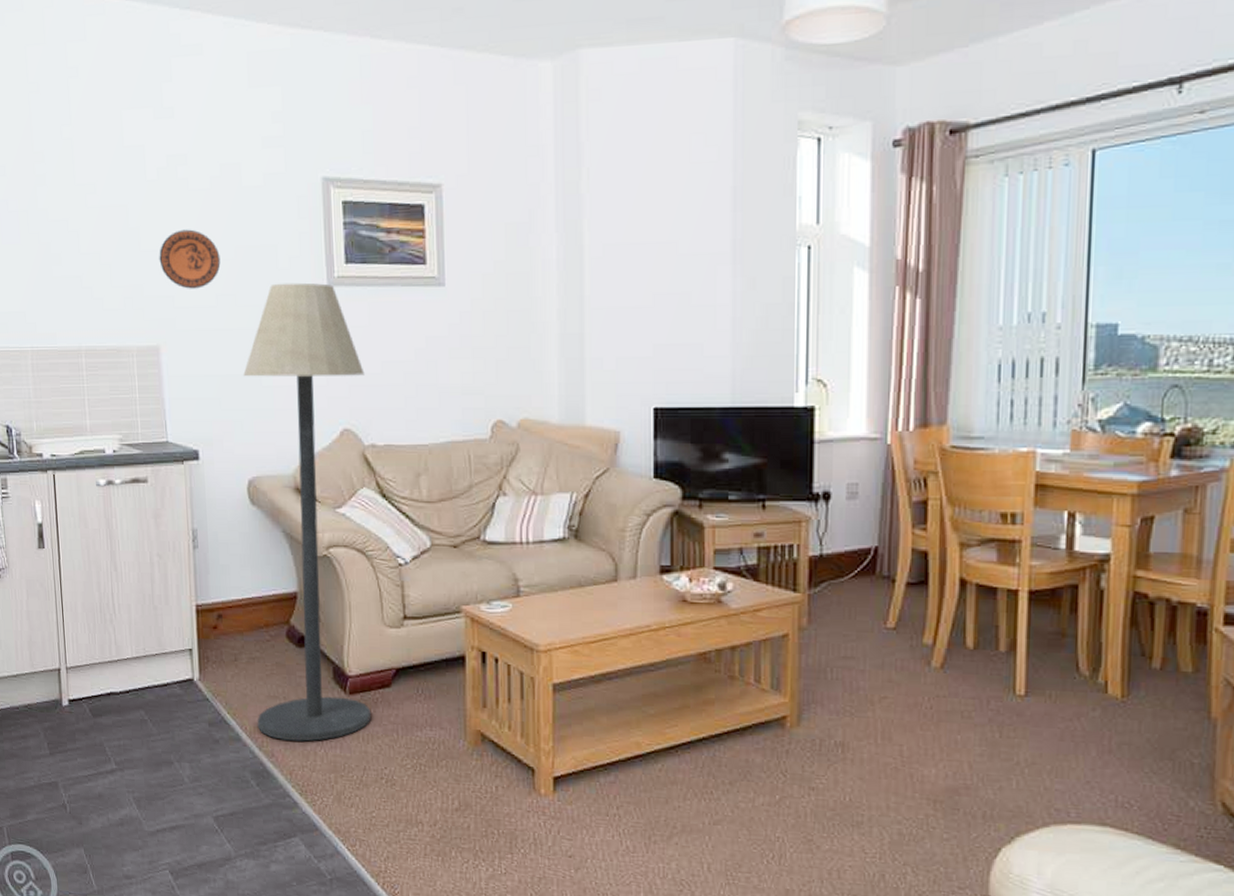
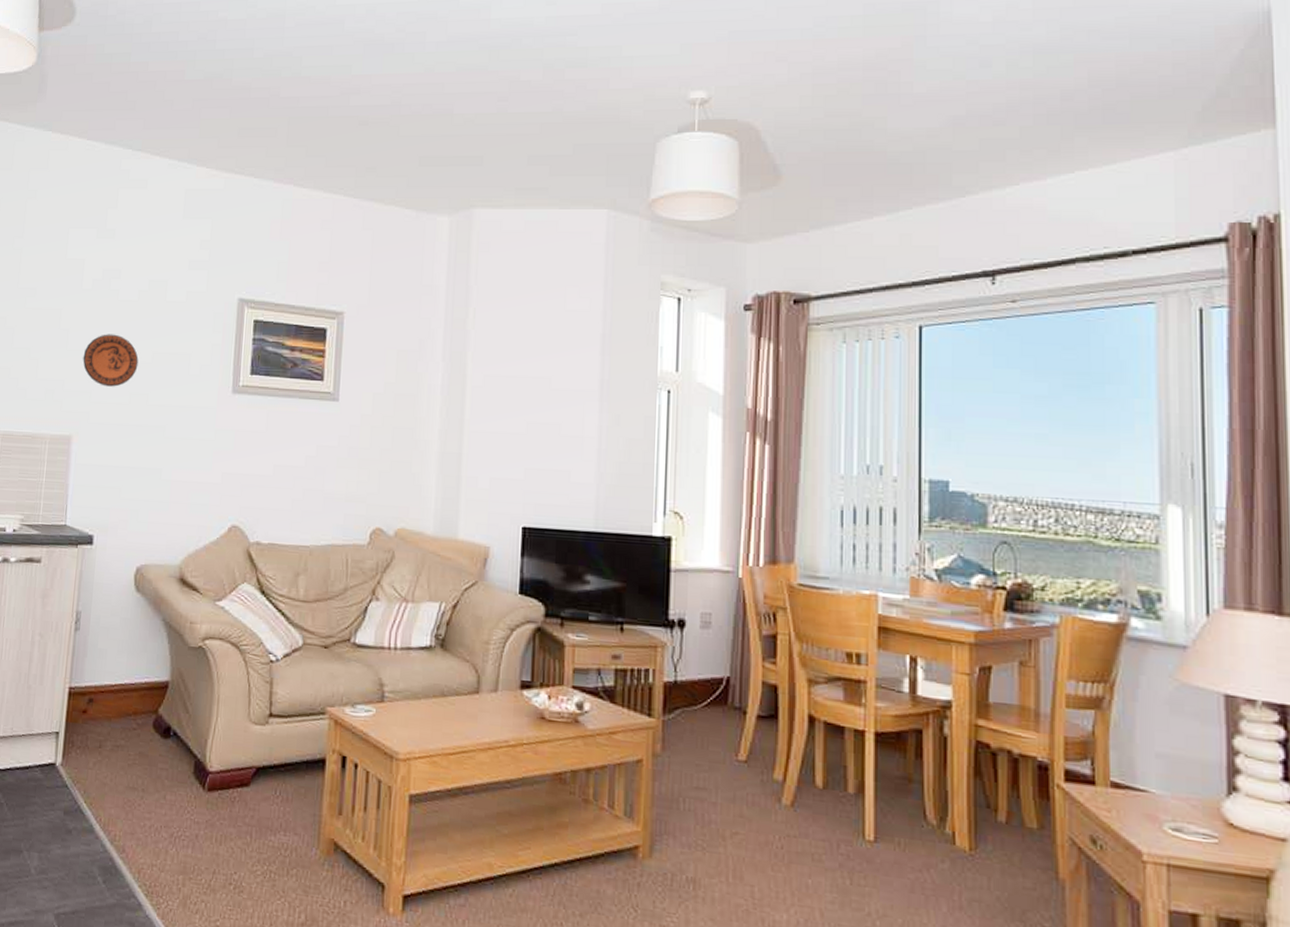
floor lamp: present [243,282,370,742] -> none [112,387,257,839]

